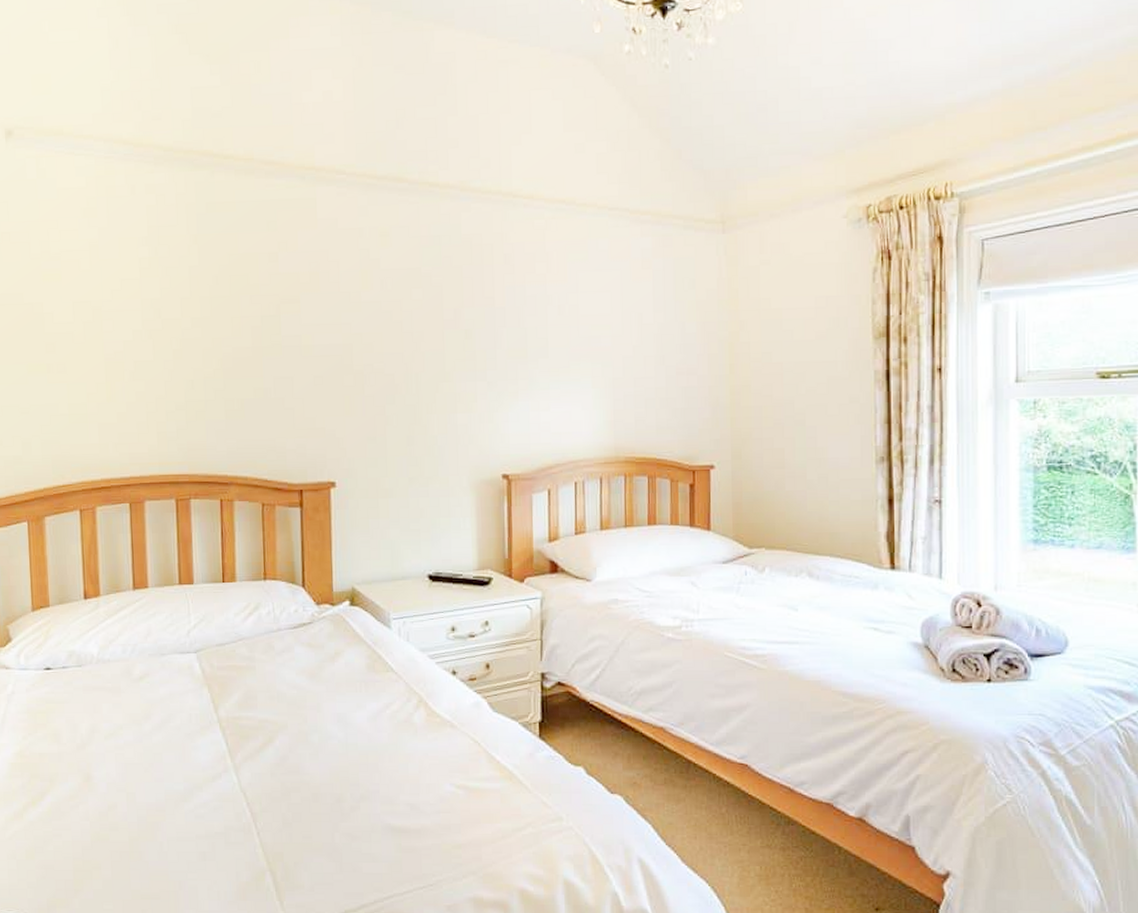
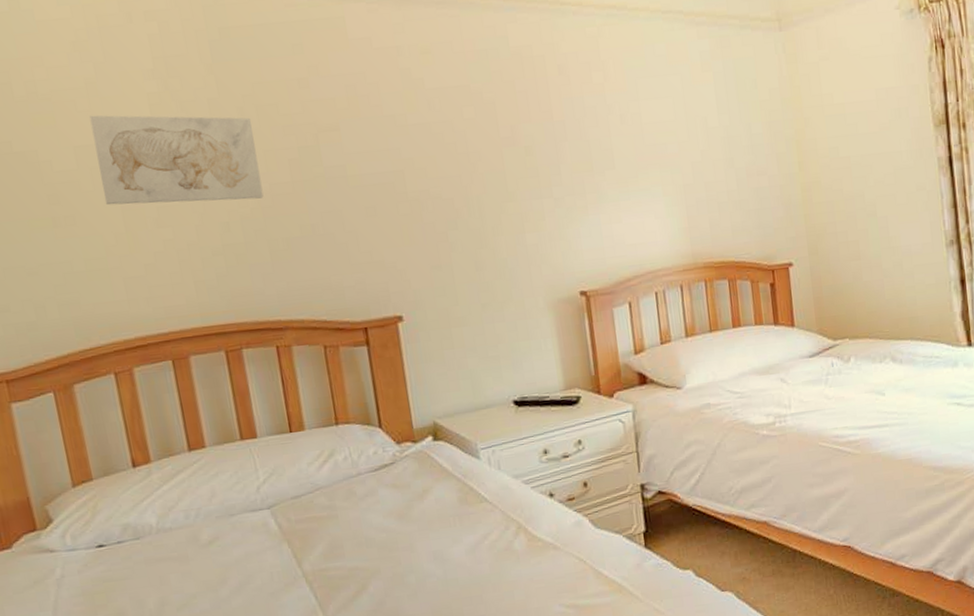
wall art: none [89,275,226,361] -> present [89,115,264,205]

